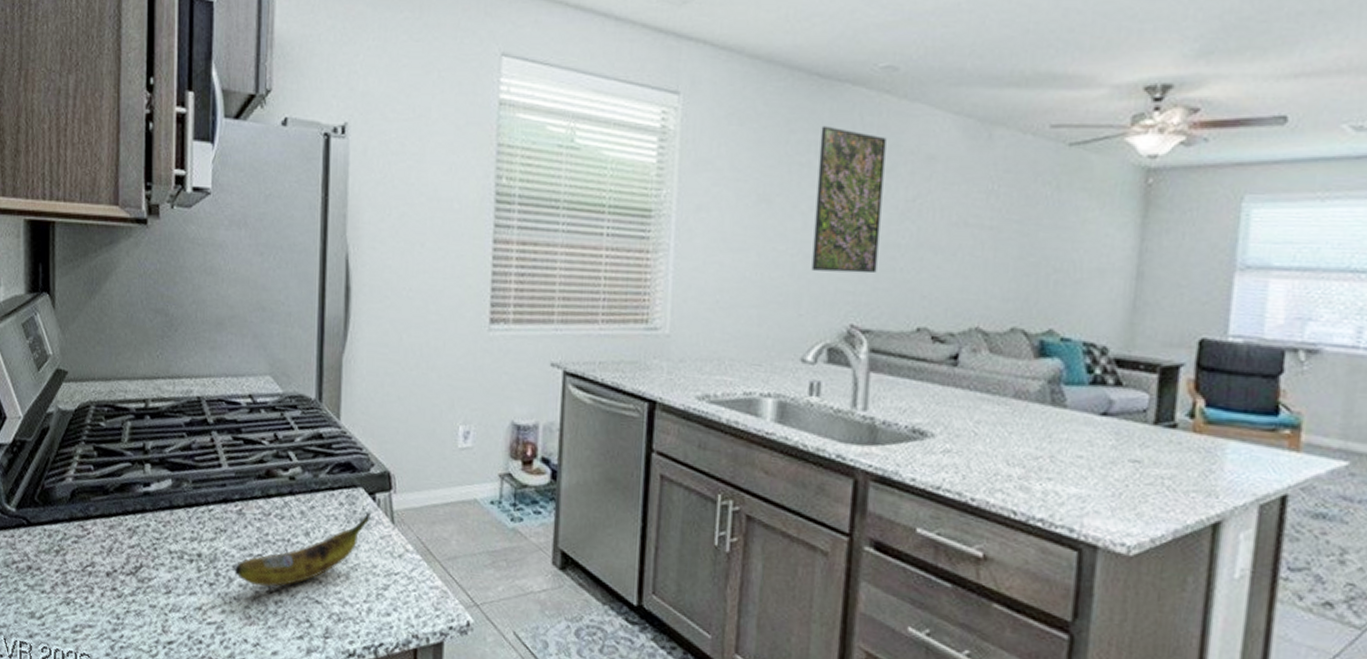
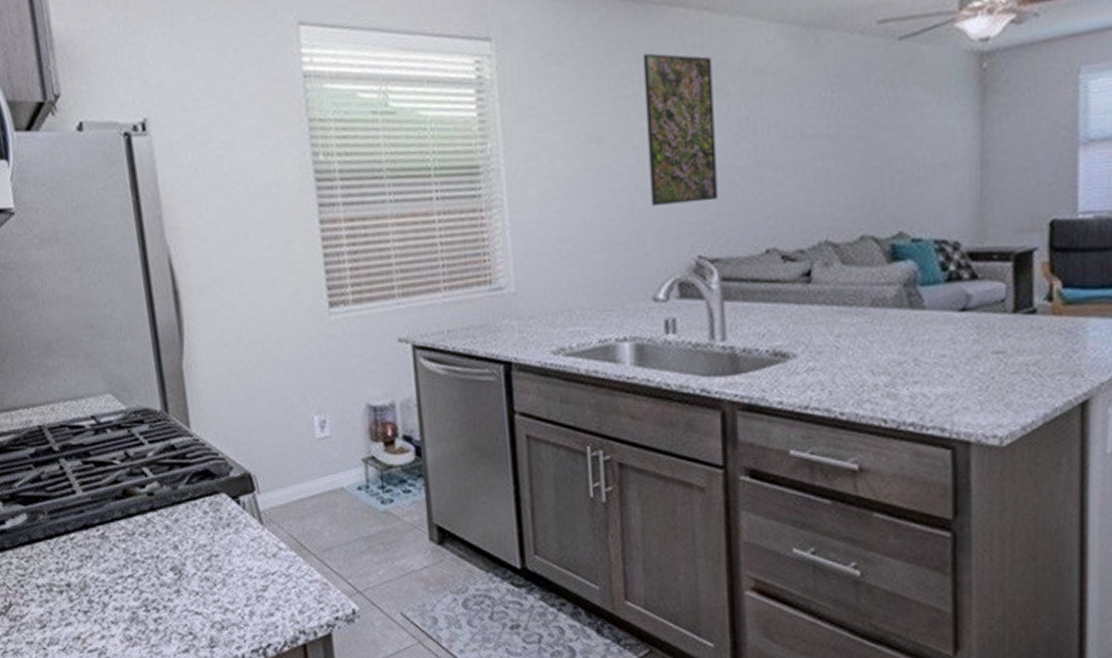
banana: present [234,512,370,587] -> none [106,516,238,607]

